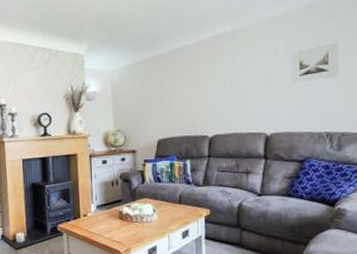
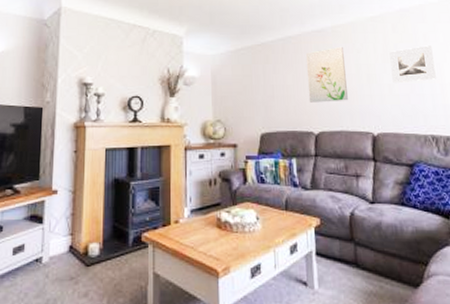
wall art: none [203,51,243,109] -> present [305,46,348,103]

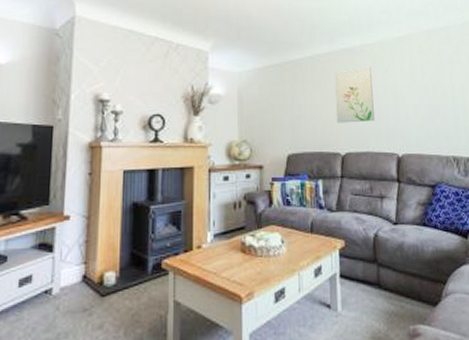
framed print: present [389,45,436,84] -> none [415,67,459,105]

